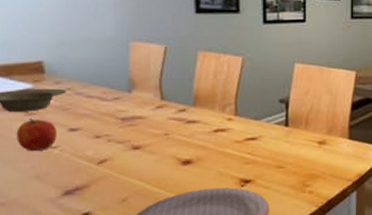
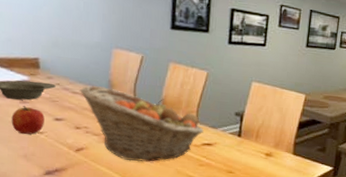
fruit basket: none [96,85,245,168] -> present [80,85,204,162]

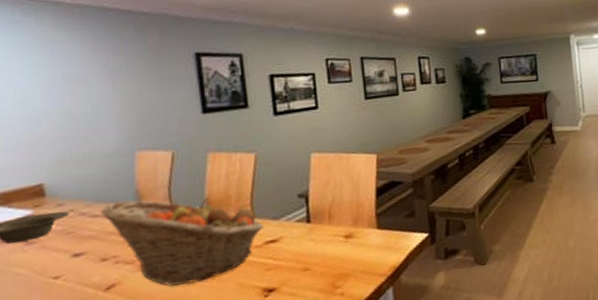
apple: present [11,106,45,135] -> none [15,247,60,285]

